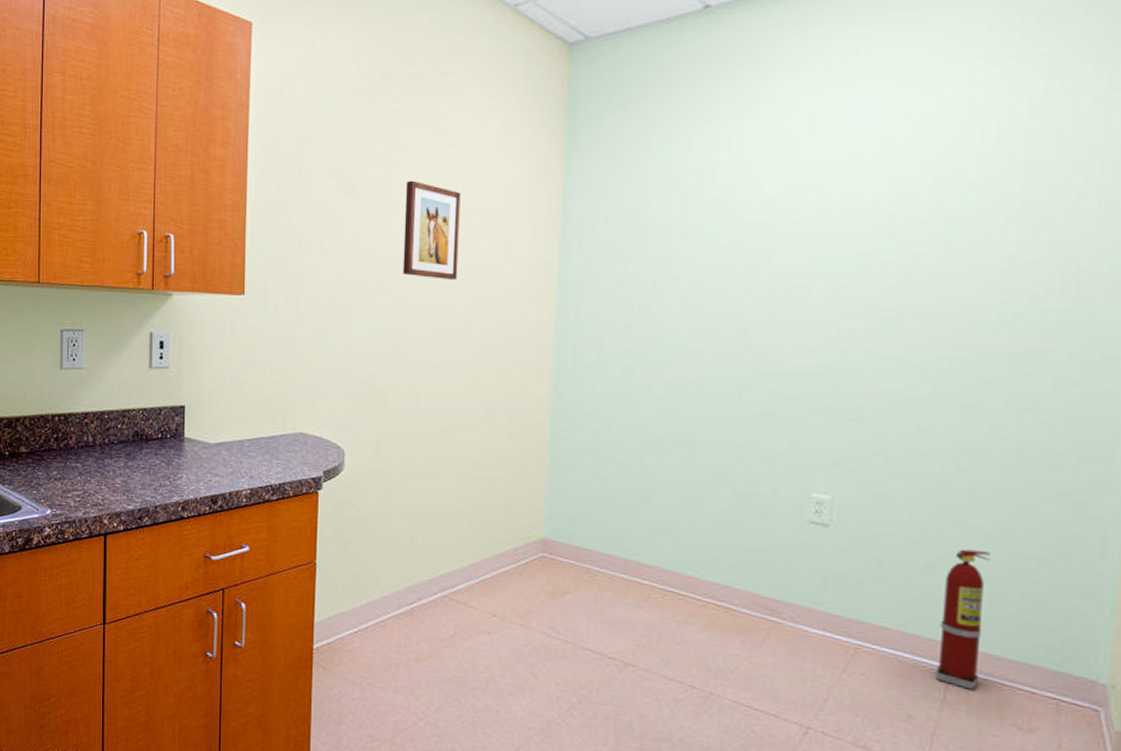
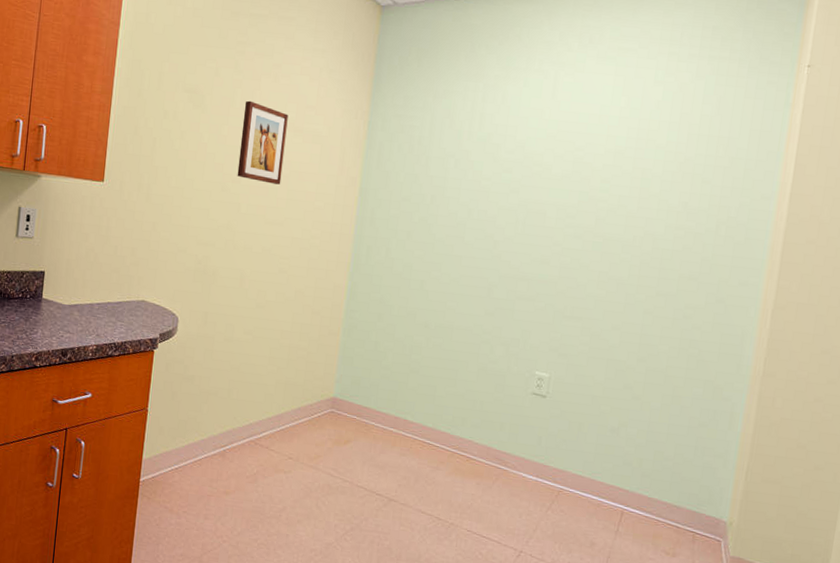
fire extinguisher: present [935,549,992,690] -> none [612,418,657,524]

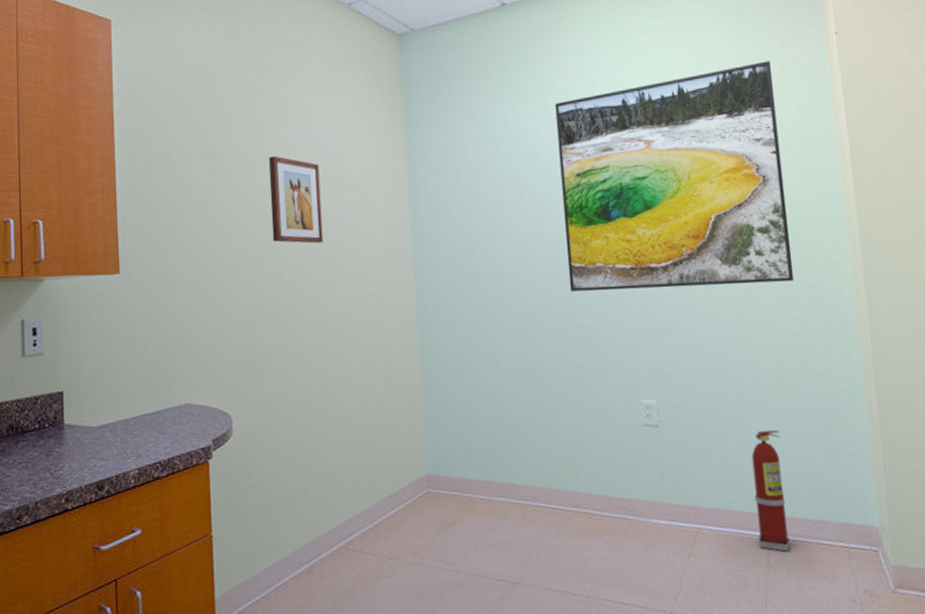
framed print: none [492,83,735,294] -> present [555,61,795,292]
fire extinguisher: none [612,418,657,524] -> present [751,429,790,552]

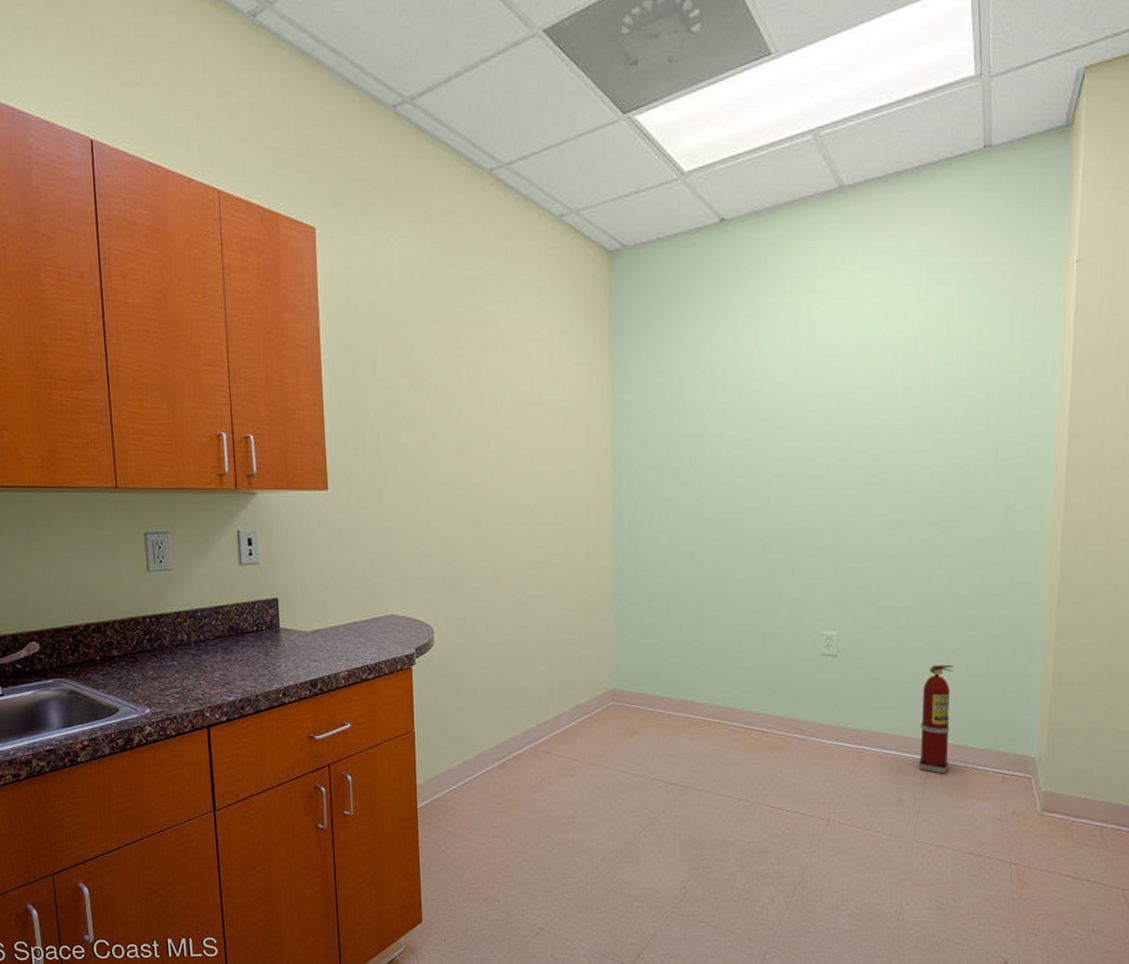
wall art: present [268,156,324,244] -> none [472,377,525,467]
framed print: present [555,61,795,292] -> none [764,291,1002,526]

